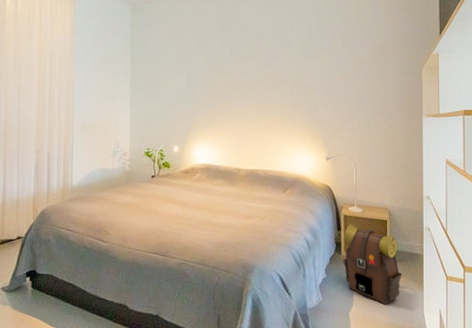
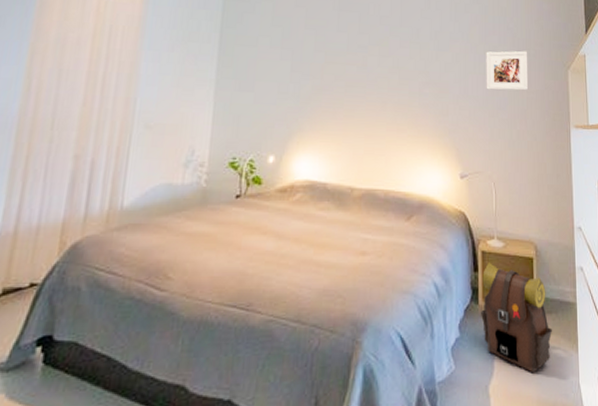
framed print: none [348,53,386,88] -> present [486,50,529,91]

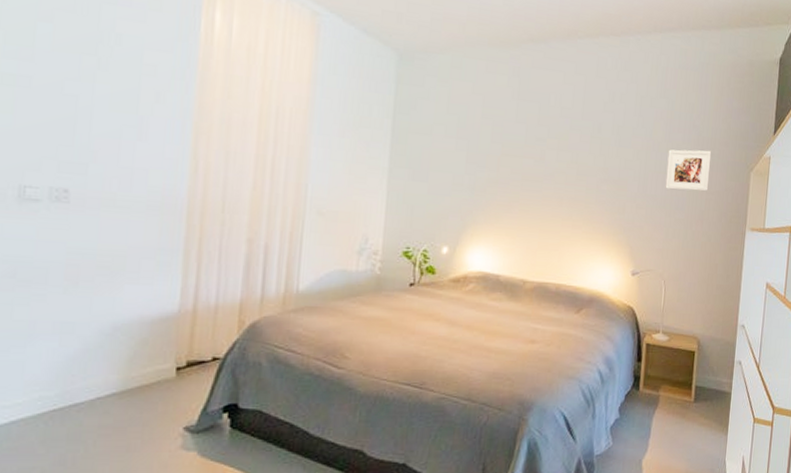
backpack: present [480,263,553,373] -> none [640,354,707,451]

